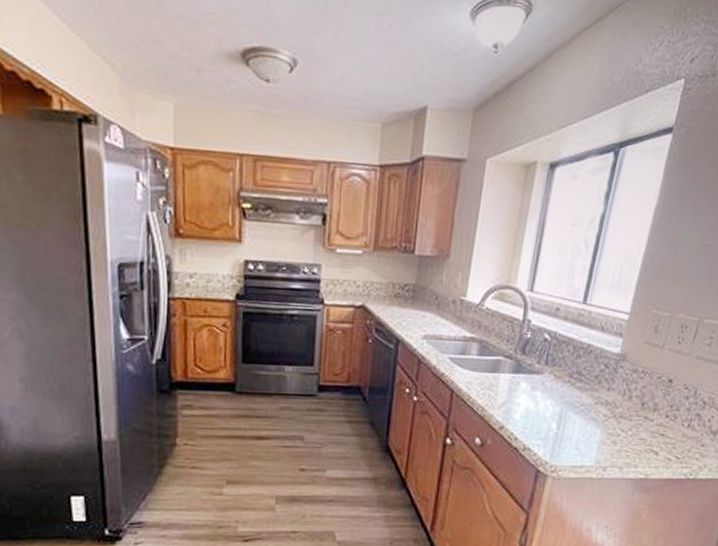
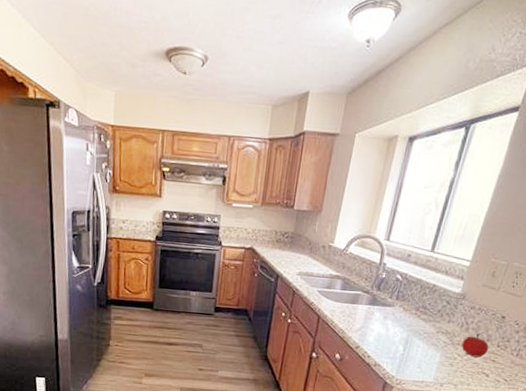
apple: none [625,403,657,432] -> present [461,334,489,358]

